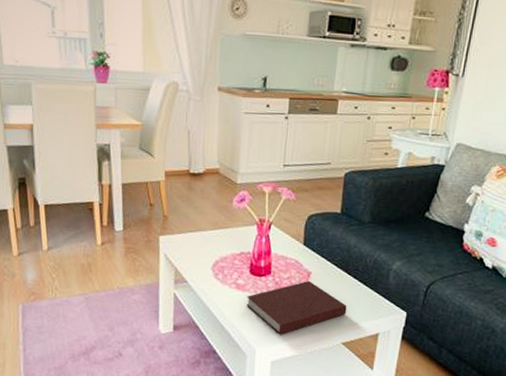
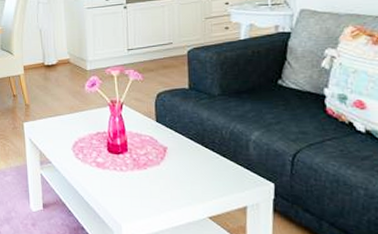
notebook: present [246,280,347,335] -> none [107,155,209,211]

